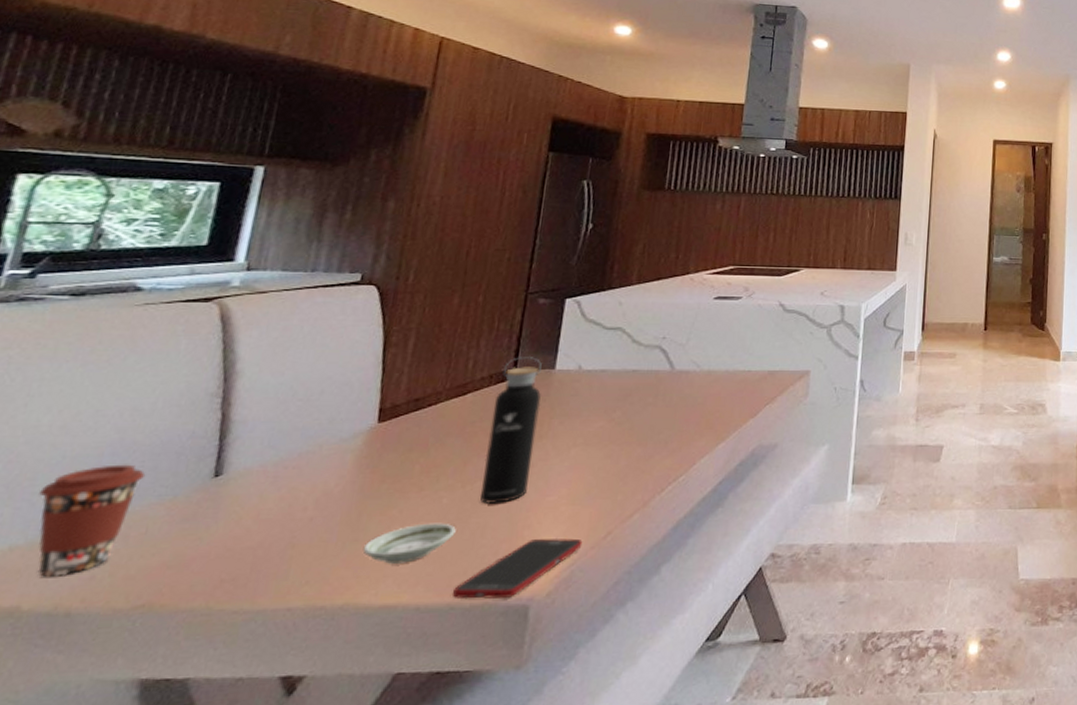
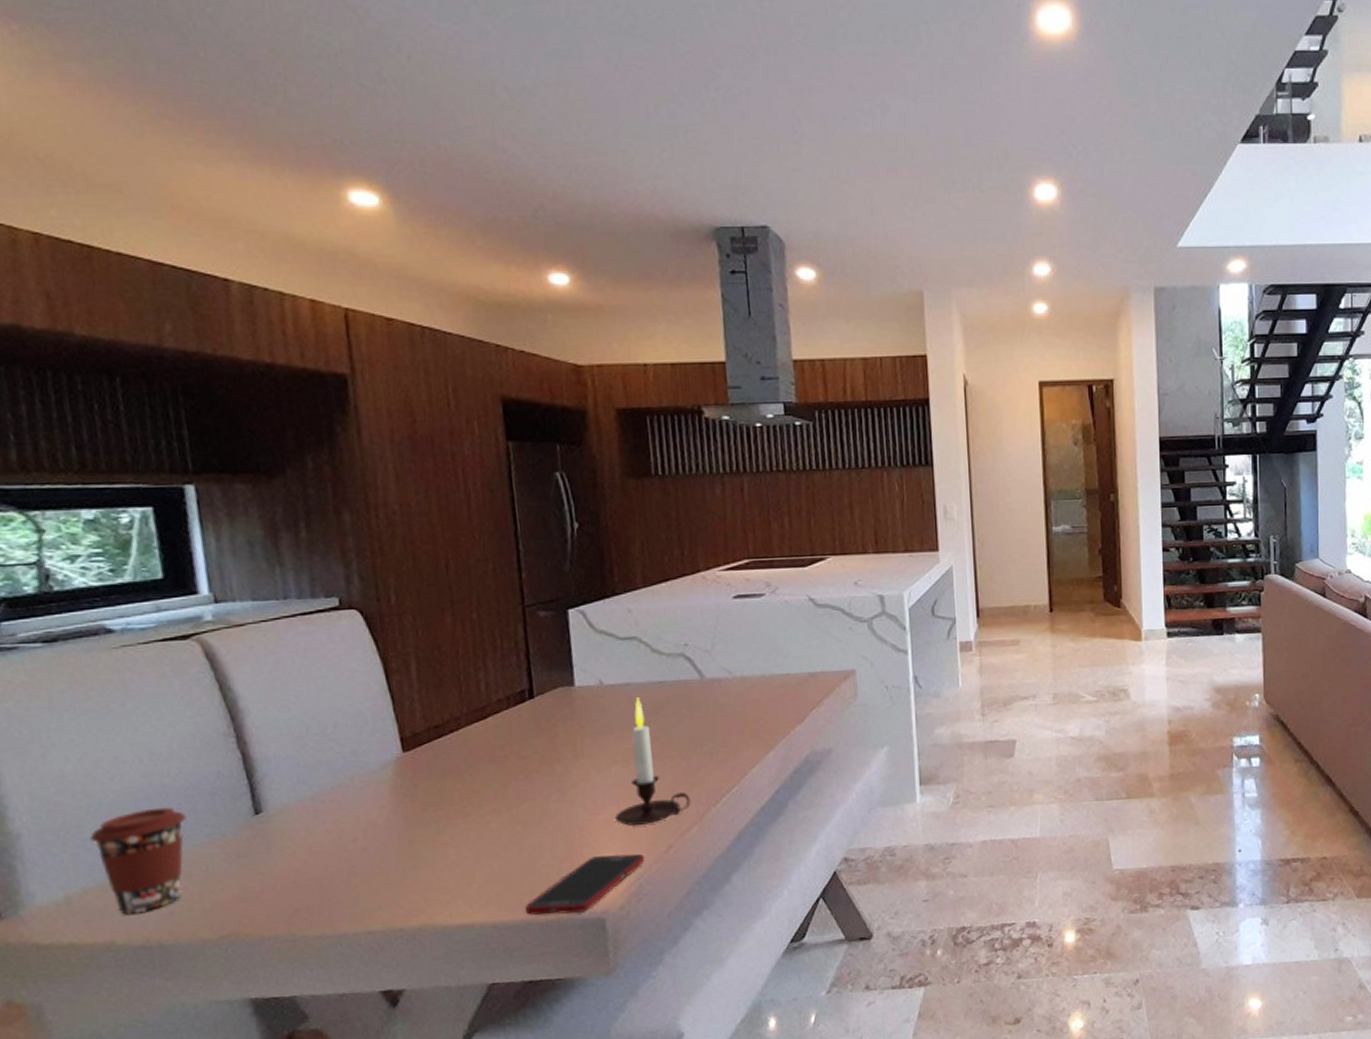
saucer: present [362,523,456,564] -> none [424,846,513,887]
water bottle: present [480,357,542,504] -> none [517,674,575,825]
candle: none [562,384,638,509] -> present [614,697,691,826]

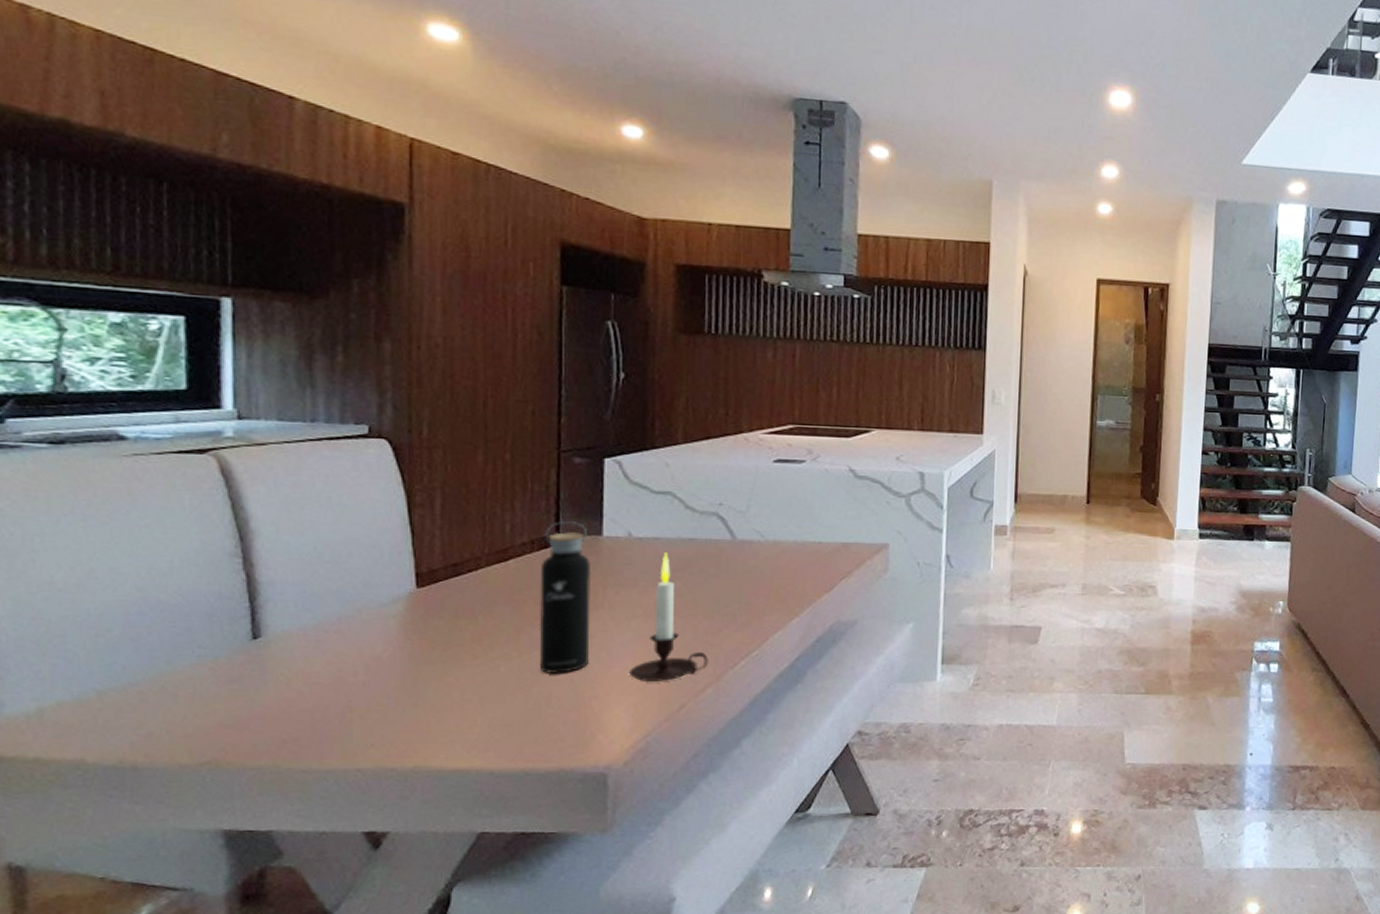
coffee cup: present [90,807,187,915] -> none [73,624,180,732]
water bottle: none [517,674,575,825] -> present [539,521,592,673]
cell phone: present [526,854,645,916] -> none [526,710,655,766]

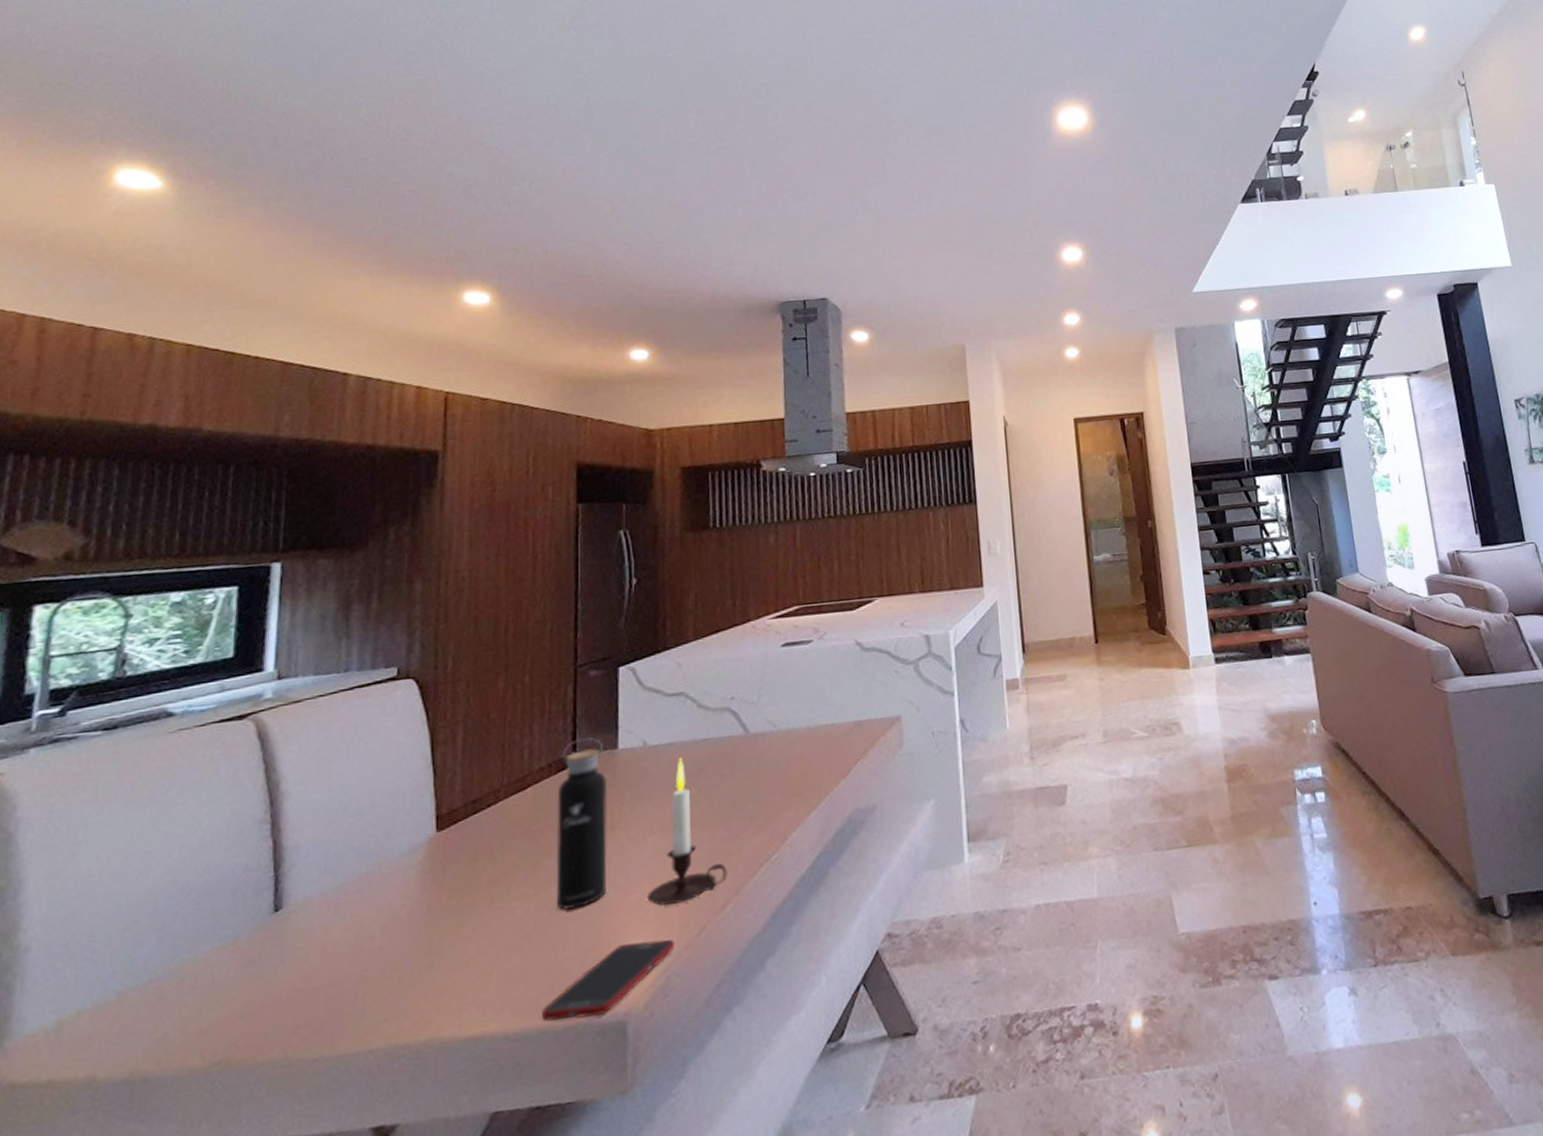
cell phone: none [526,710,655,766] -> present [542,939,675,1021]

